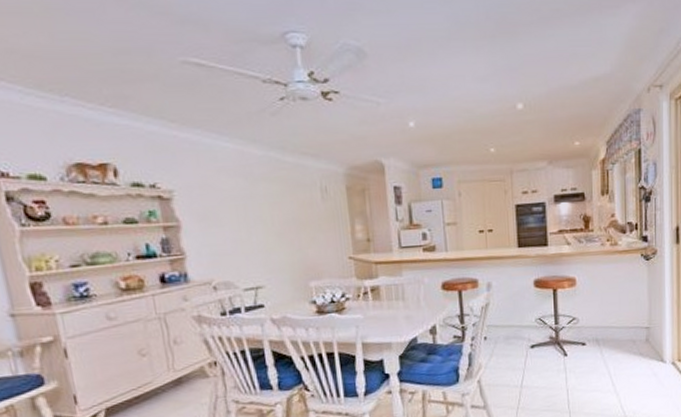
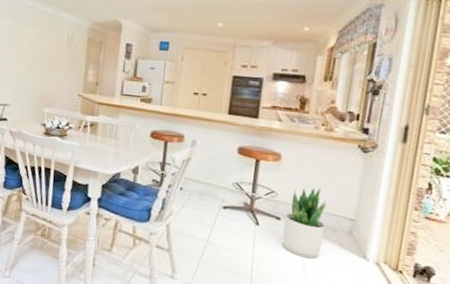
planter: none [589,304,626,376] -> present [282,188,328,259]

